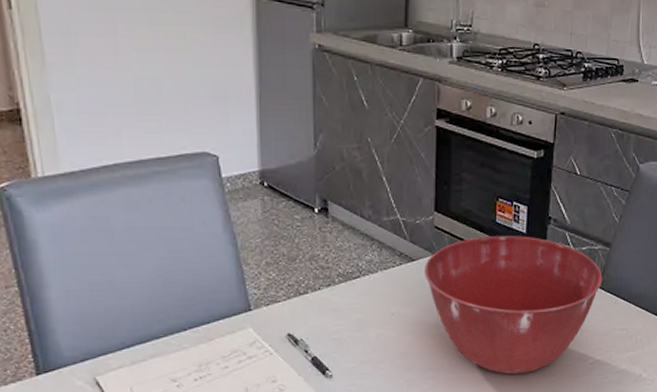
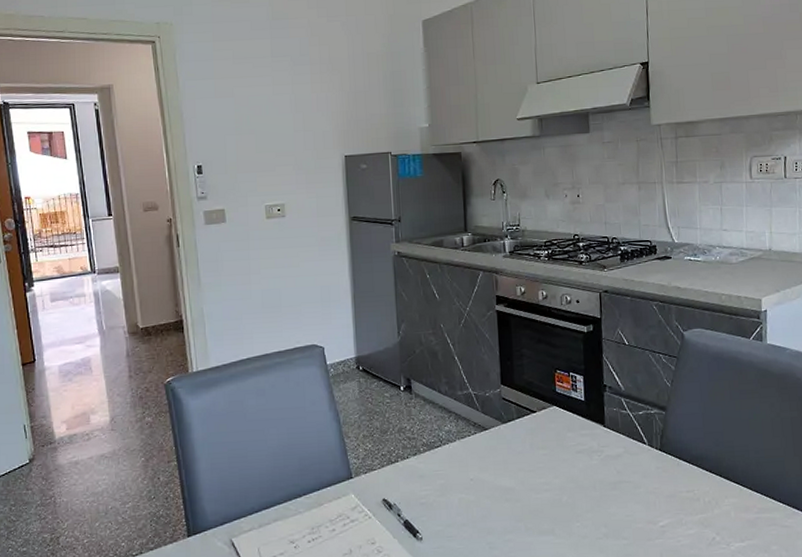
mixing bowl: present [424,236,603,375] -> none [496,403,663,538]

